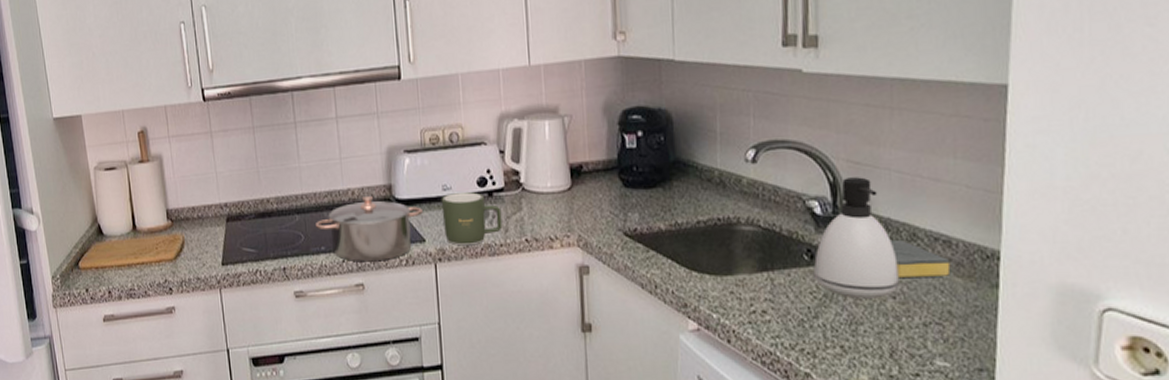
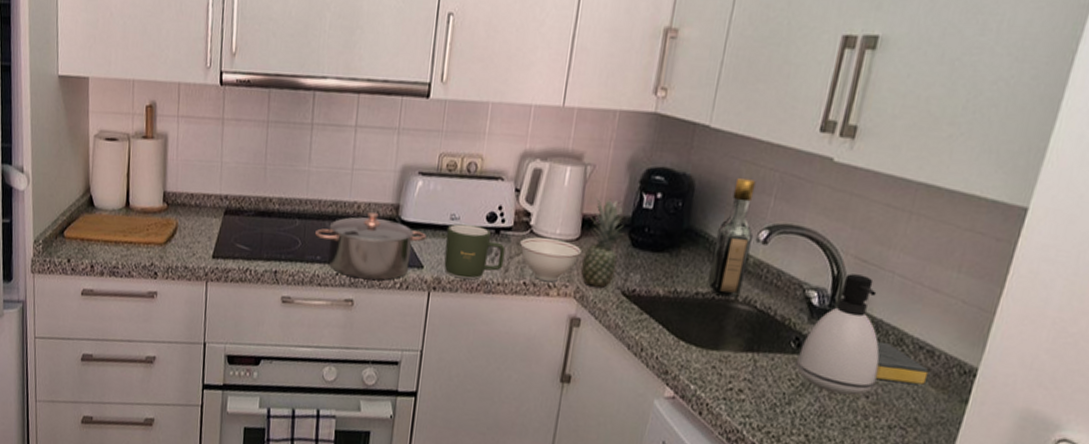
bowl: none [514,192,576,236] -> present [520,237,581,283]
fruit: none [578,144,614,232] -> present [580,197,626,288]
bottle: none [704,102,742,220] -> present [706,177,756,297]

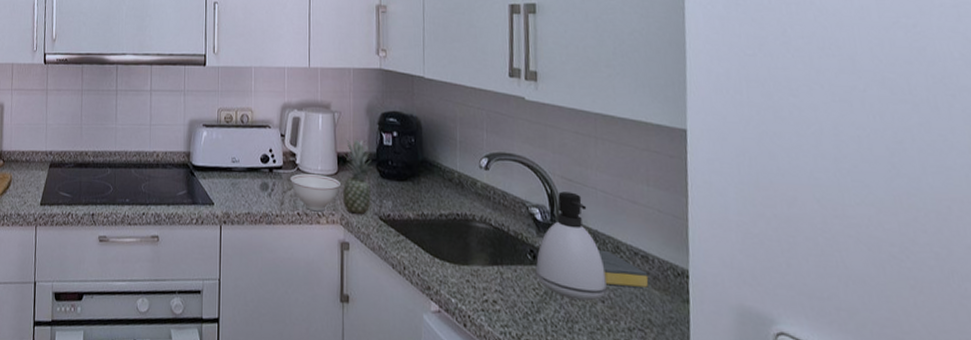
cooking pot: present [314,211,426,281] -> none [123,159,214,218]
mug: present [444,224,506,280] -> none [230,166,279,213]
bottle: present [706,177,756,297] -> none [446,116,477,216]

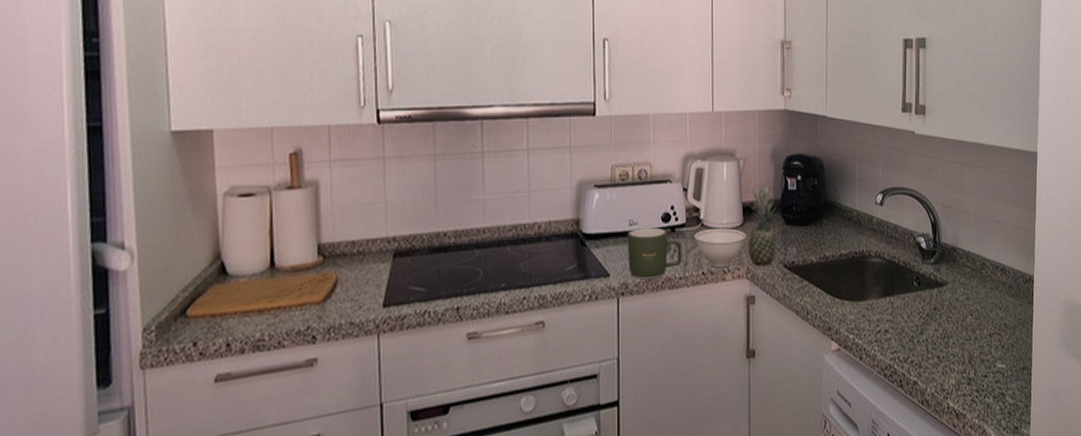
mug: none [230,166,279,213] -> present [627,227,682,280]
soap dispenser: present [535,191,607,301] -> none [920,218,975,317]
sponge: present [598,249,649,288] -> none [969,268,1006,298]

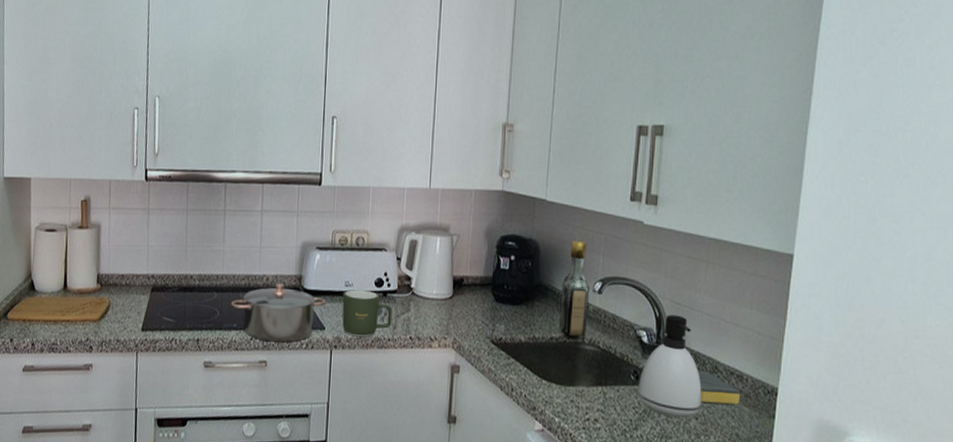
cooking pot: none [496,229,609,299] -> present [230,282,326,343]
bowl: present [694,228,746,269] -> none [404,298,455,336]
fruit: present [747,185,778,265] -> none [455,261,488,338]
bottle: none [846,154,872,253] -> present [558,240,589,339]
soap dispenser: none [920,218,975,317] -> present [637,315,702,418]
sponge: none [969,268,1006,298] -> present [697,370,741,405]

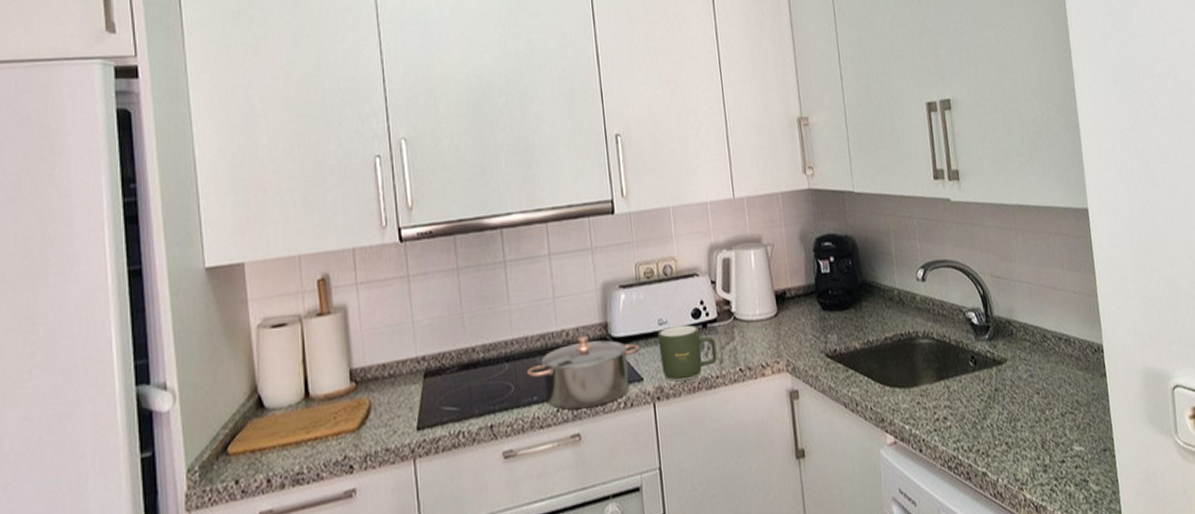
bottle: present [558,240,589,339] -> none [885,228,919,335]
soap dispenser: present [637,315,702,418] -> none [977,289,1040,398]
sponge: present [697,370,741,405] -> none [1029,341,1073,375]

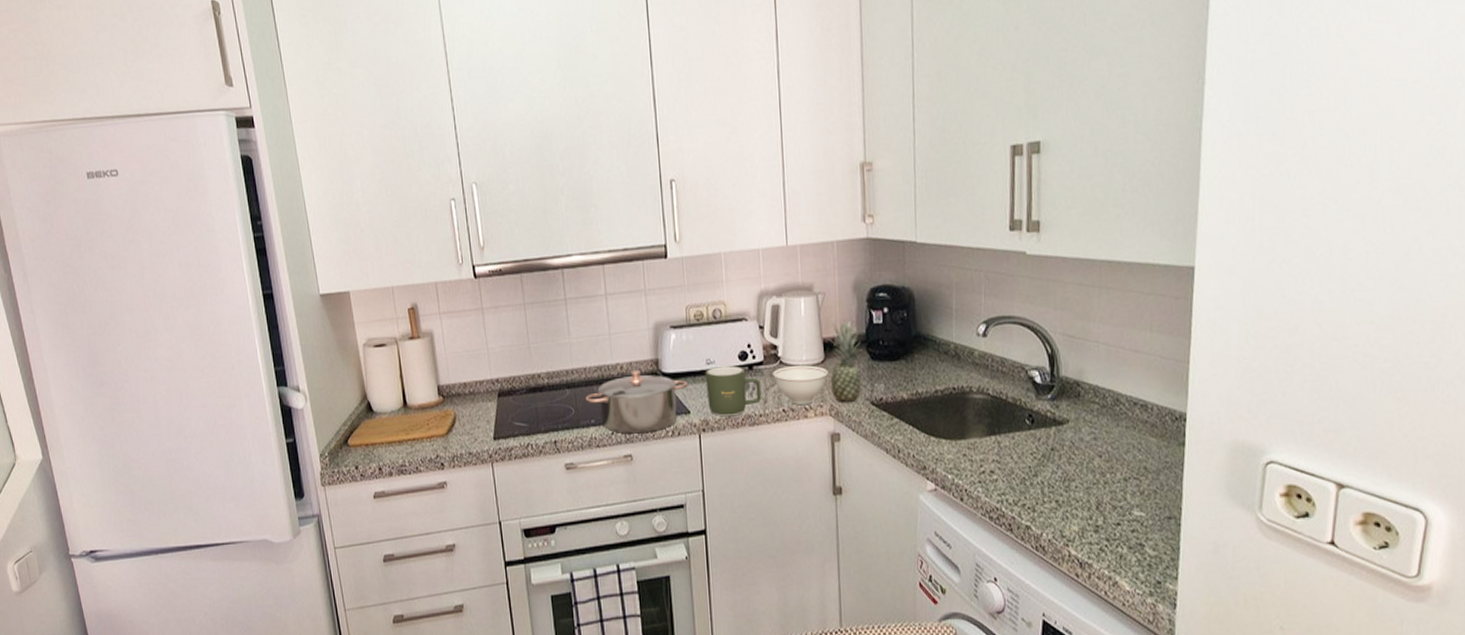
bowl: none [727,319,782,363] -> present [773,365,828,406]
fruit: none [781,270,816,357] -> present [830,319,862,402]

